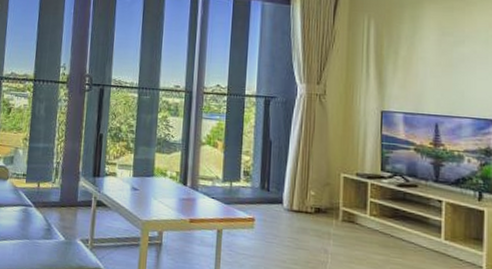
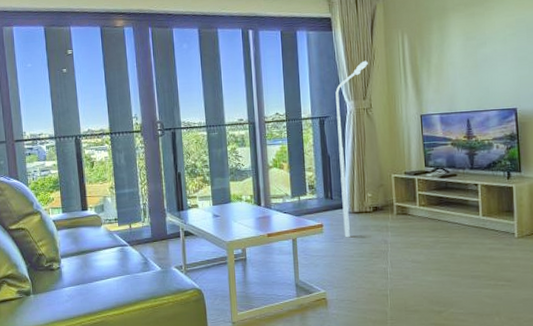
floor lamp: none [278,41,327,239] -> present [335,60,368,238]

